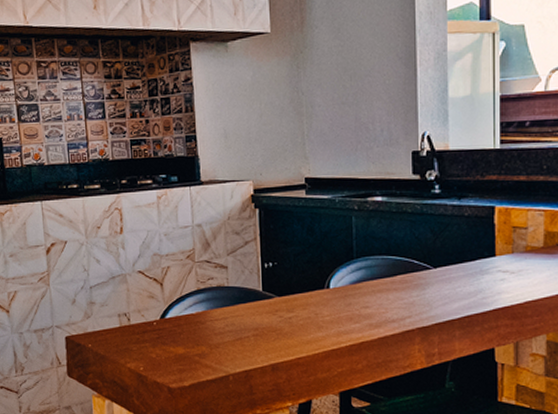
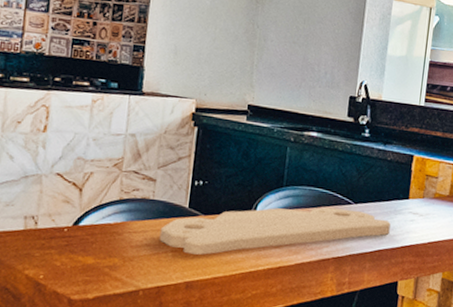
cutting board: none [239,275,478,336] -> present [159,207,391,255]

